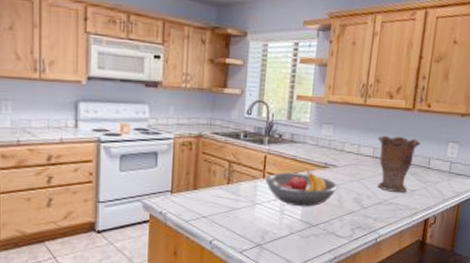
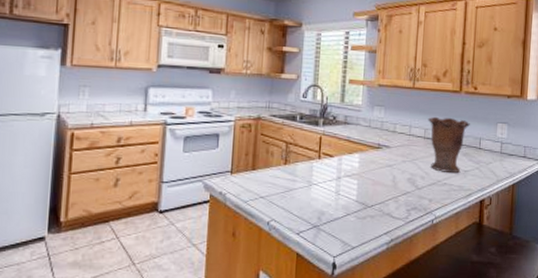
fruit bowl: present [265,171,338,207] -> none [321,152,392,188]

